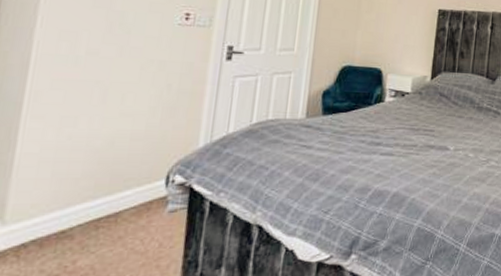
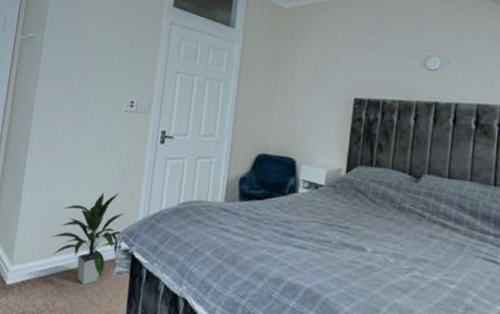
indoor plant: none [66,118,179,232] -> present [50,192,124,285]

